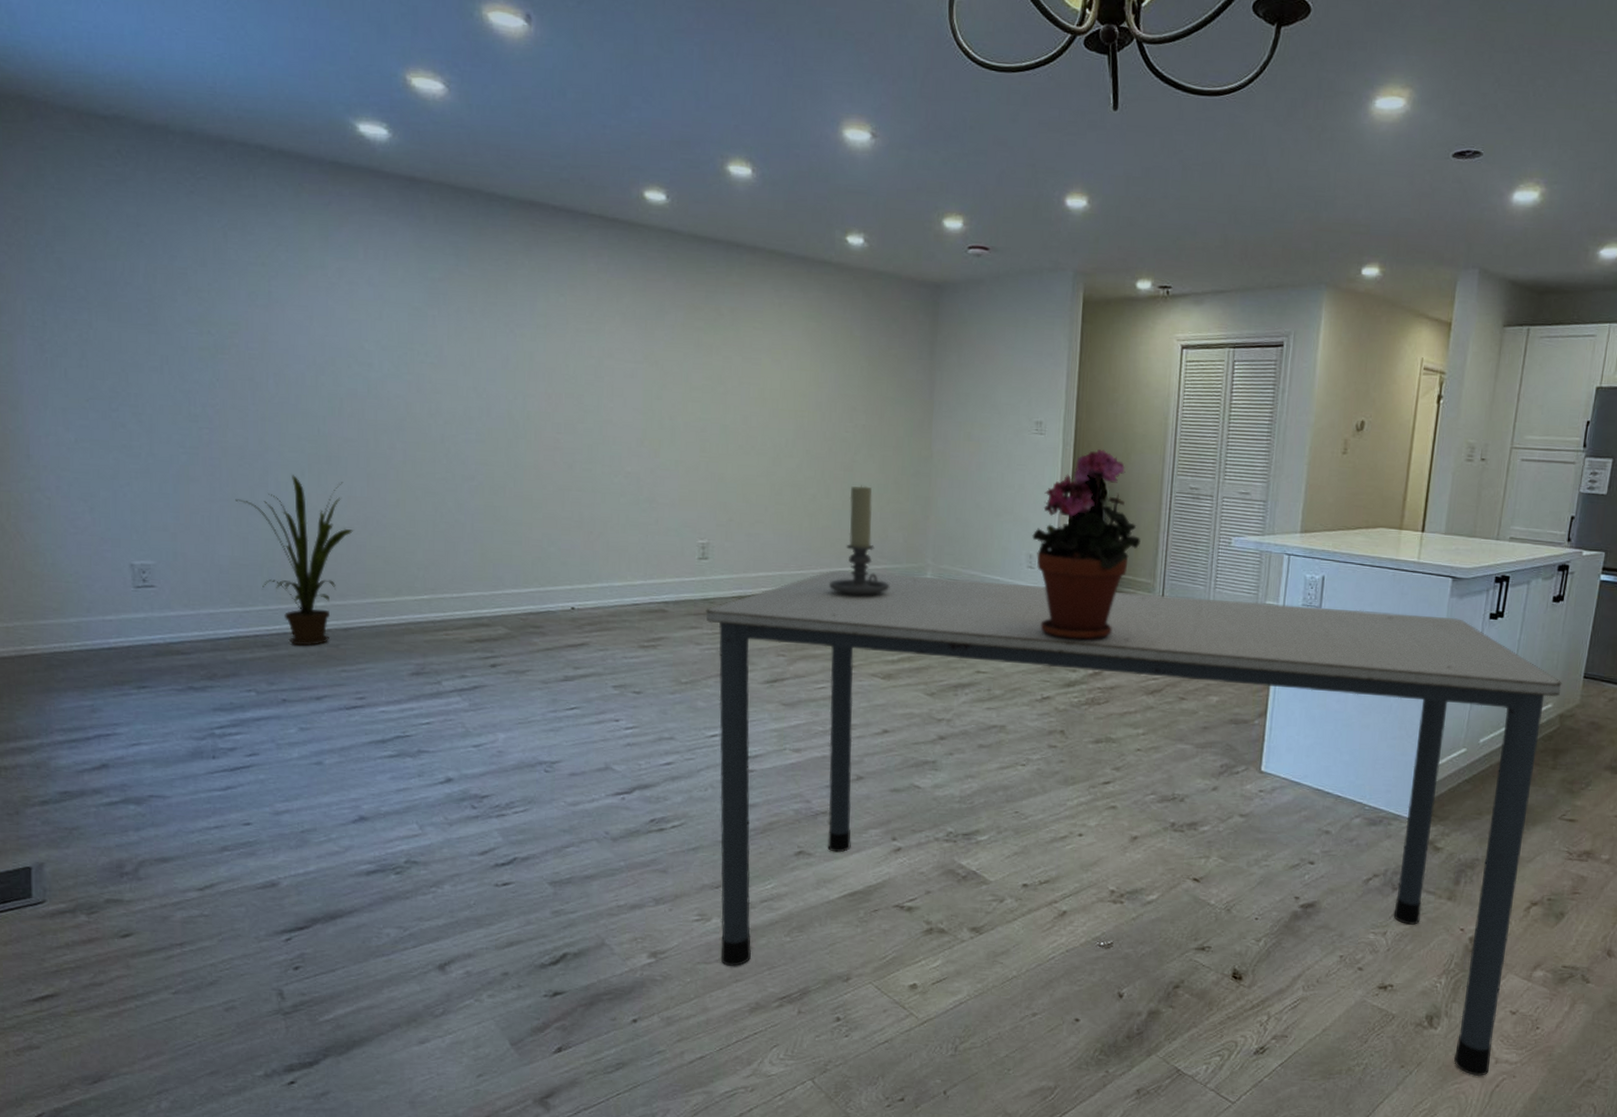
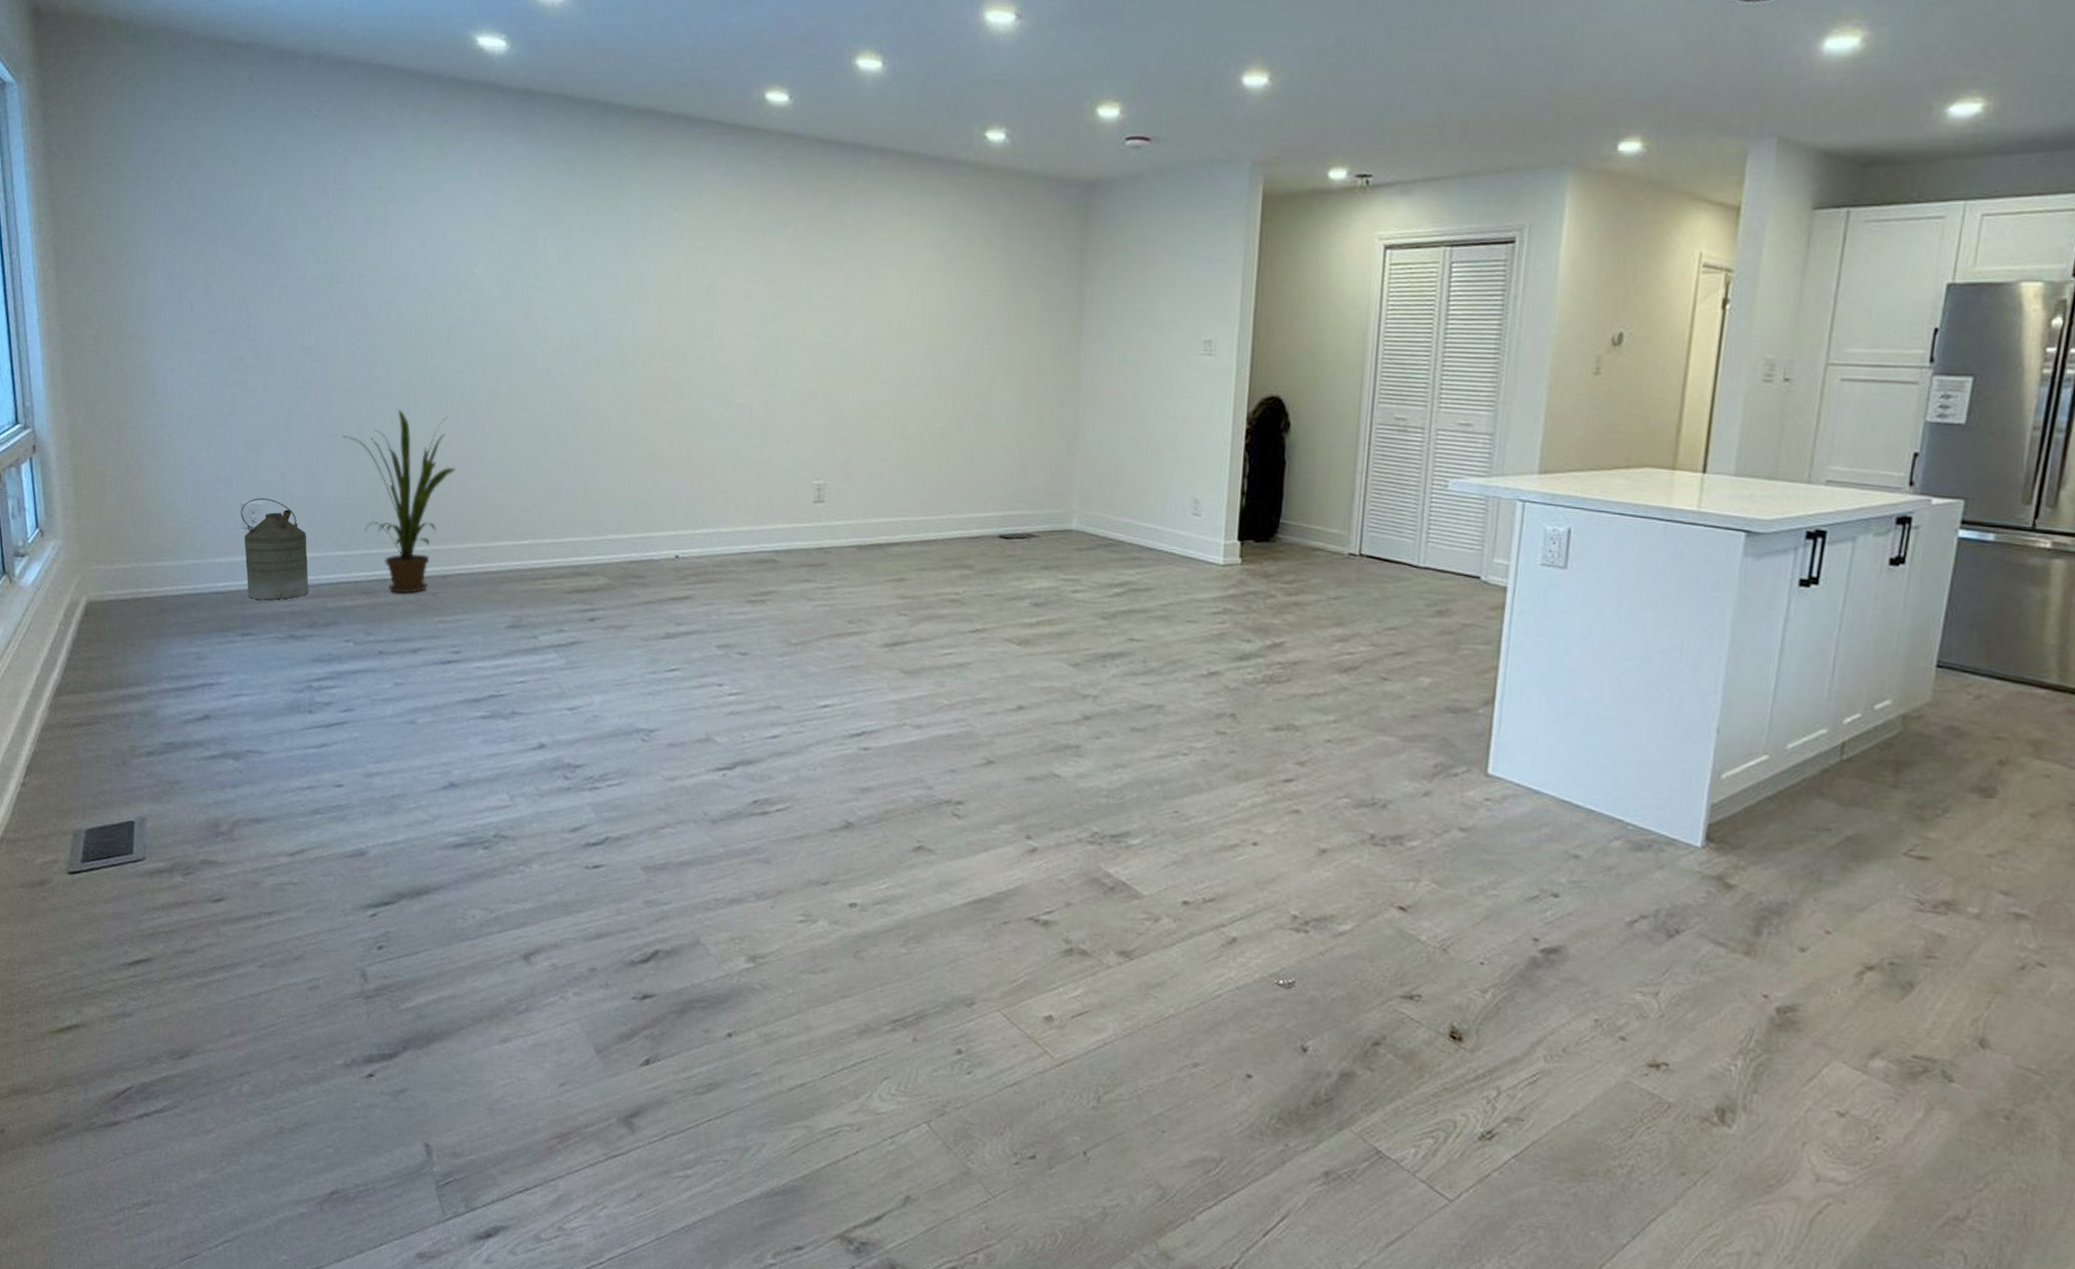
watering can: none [130,557,207,655] -> present [240,497,309,600]
dining table: present [705,570,1562,1077] -> none [819,516,1905,1198]
candle holder: present [830,485,889,597] -> none [959,417,1028,548]
potted plant: present [1032,449,1141,642] -> none [1198,372,1332,606]

